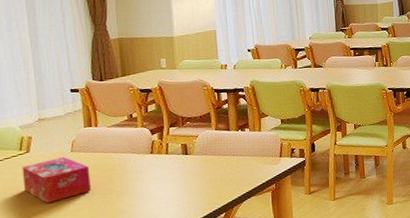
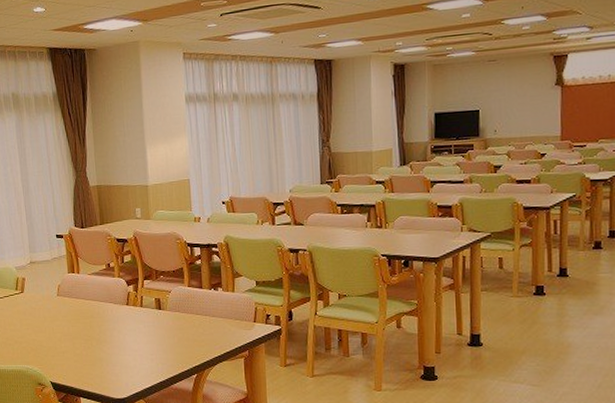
tissue box: present [22,156,91,204] -> none [18,299,74,343]

